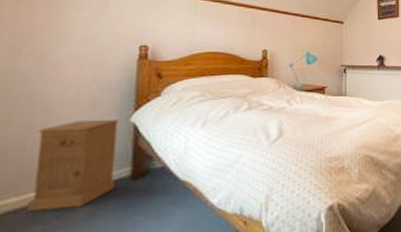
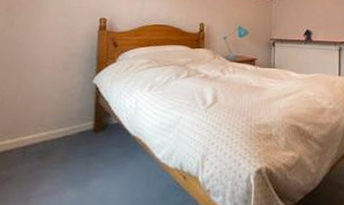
nightstand: present [26,120,119,212] -> none [18,80,84,152]

